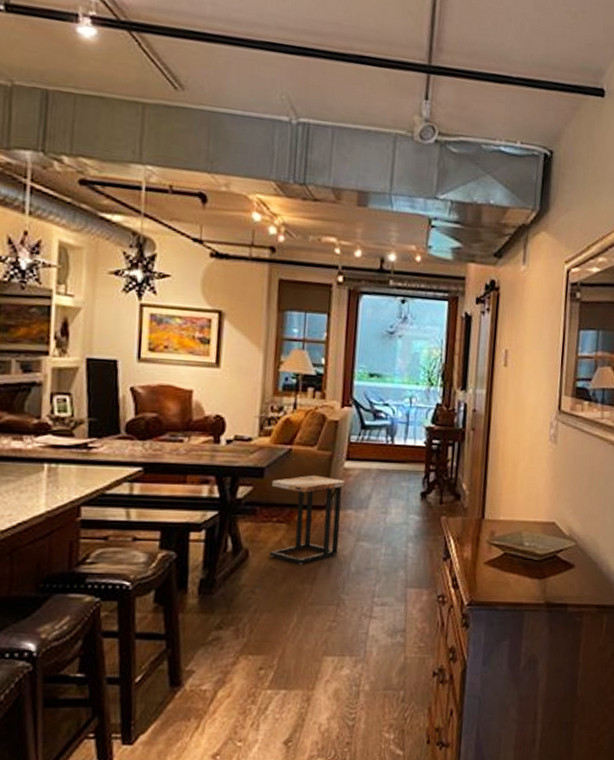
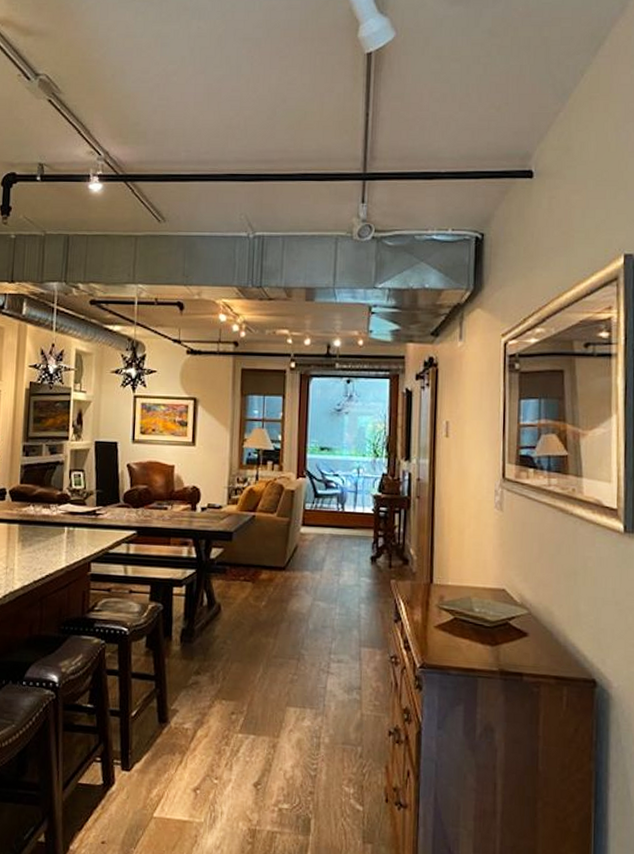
side table: present [269,475,346,565] -> none [238,539,303,621]

